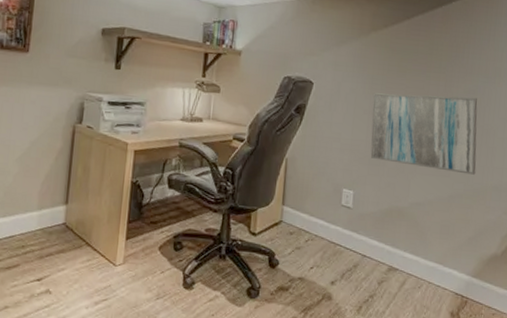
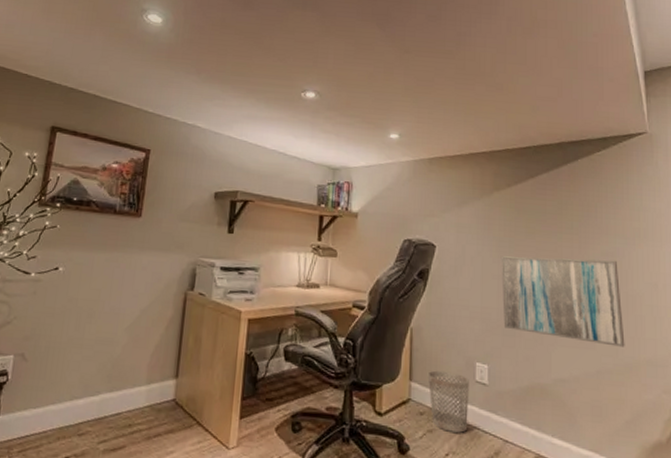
wastebasket: none [299,196,336,249] -> present [427,370,469,433]

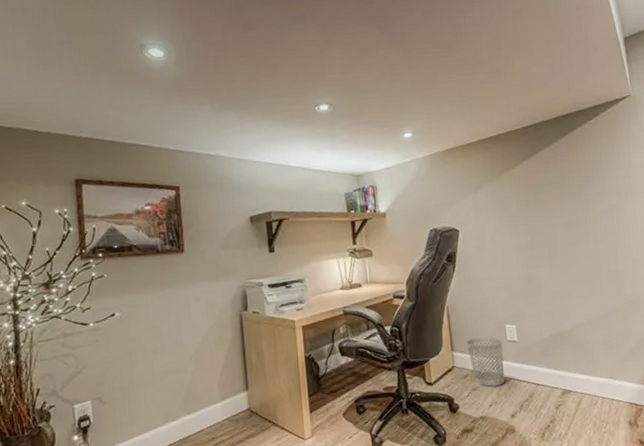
wall art: present [500,256,625,347] -> none [516,215,627,292]

